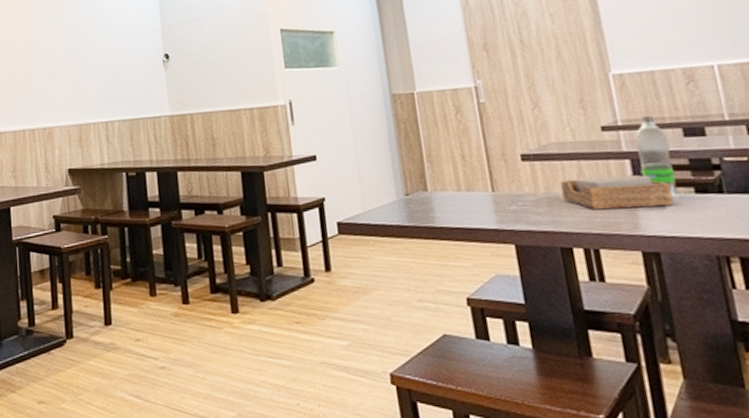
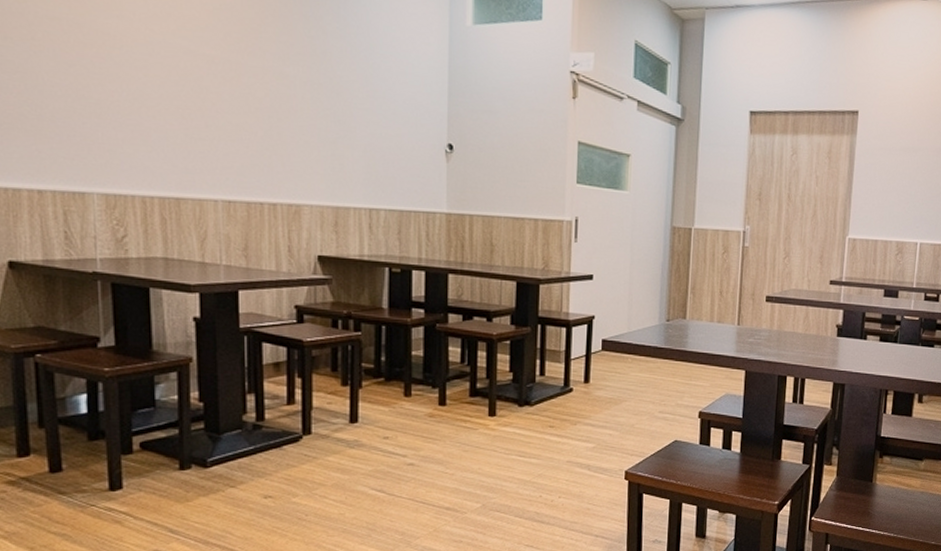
napkin holder: present [559,174,674,210] -> none [789,320,865,349]
bottle: present [635,116,677,196] -> none [848,277,873,342]

